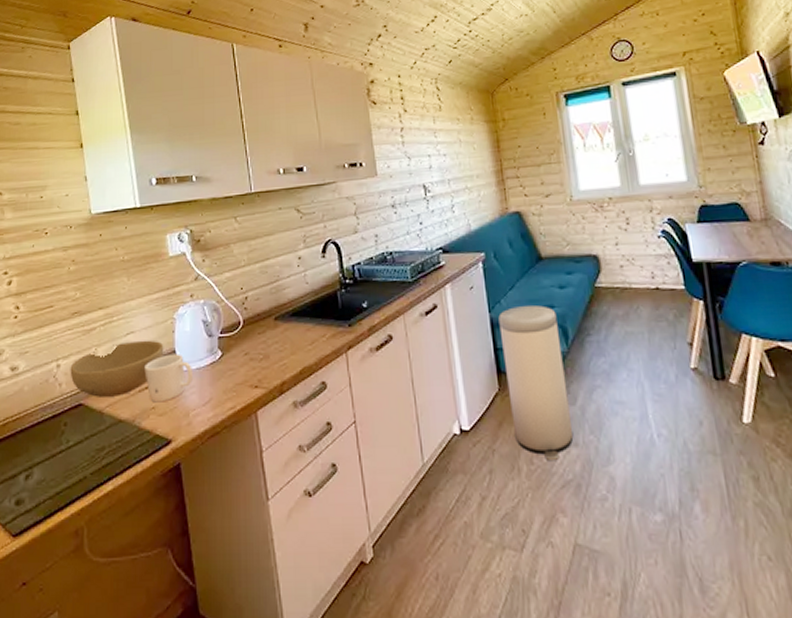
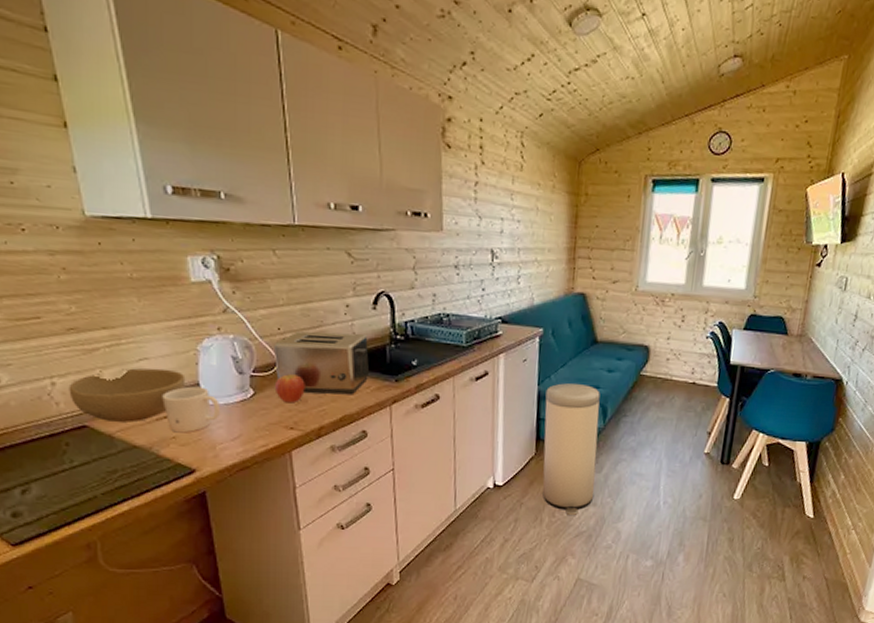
toaster: none [237,283,323,348] -> present [273,331,369,395]
fruit: none [239,331,267,361] -> present [274,374,305,403]

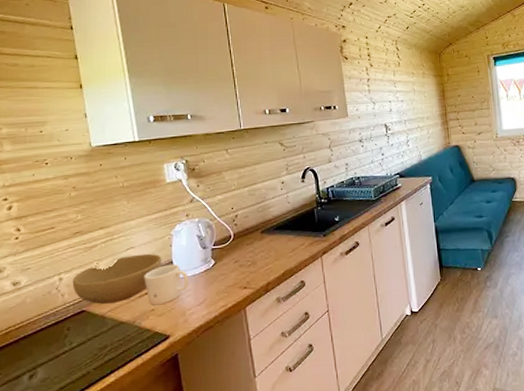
toaster: present [273,331,369,395] -> none [228,203,302,256]
fruit: present [274,374,305,403] -> none [230,243,254,267]
pedal bin: present [542,383,600,516] -> none [441,216,495,331]

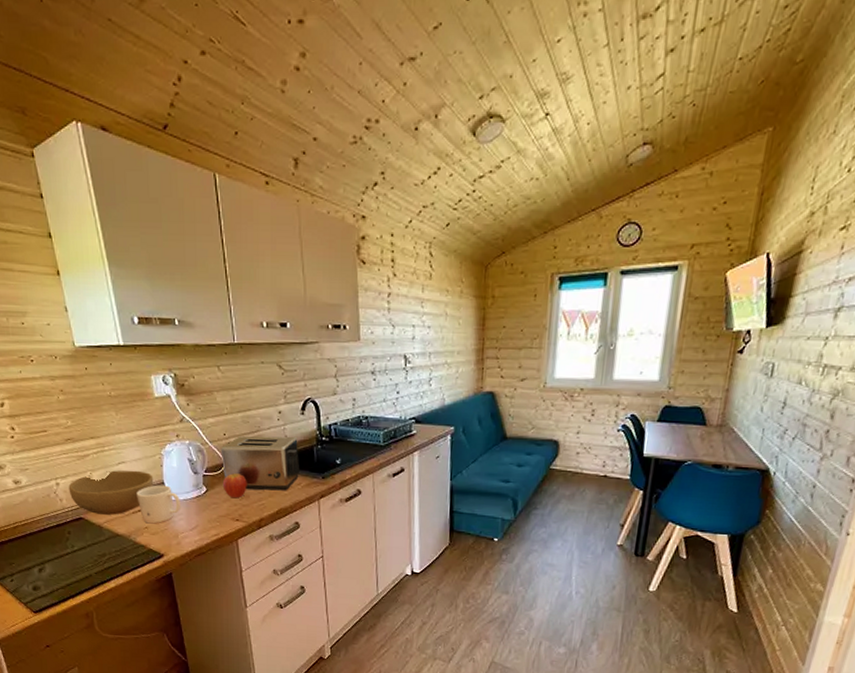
toaster: none [228,203,302,256] -> present [220,436,299,491]
fruit: none [230,243,254,267] -> present [222,473,247,499]

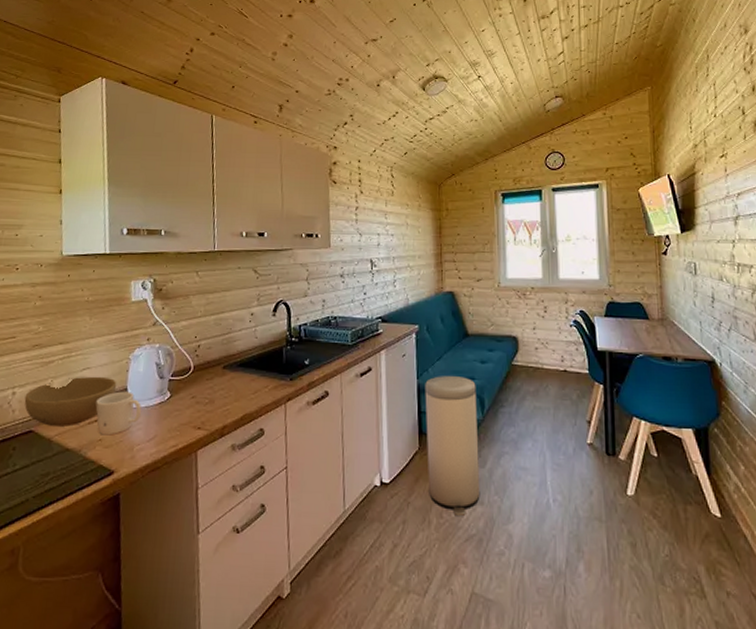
toaster: present [220,436,299,491] -> none [189,338,268,395]
fruit: present [222,473,247,499] -> none [187,377,214,404]
pedal bin: none [457,478,511,603] -> present [425,376,480,517]

